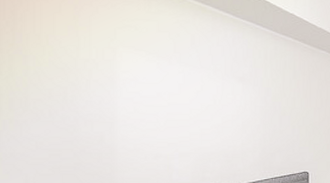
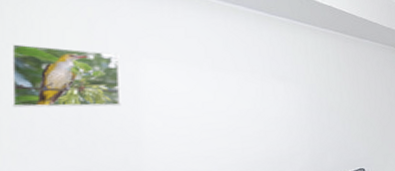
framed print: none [11,22,100,89] -> present [12,44,121,108]

